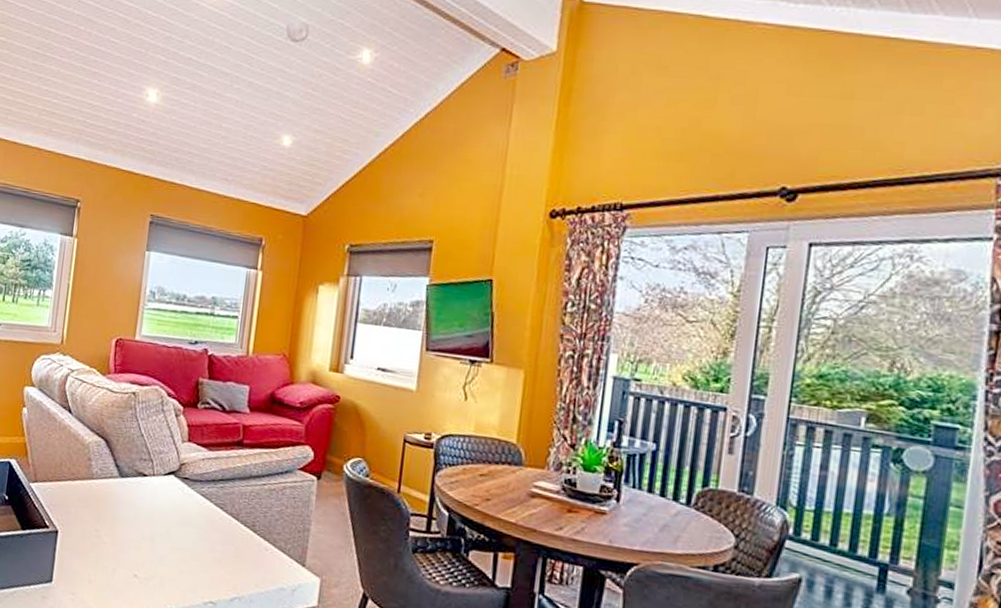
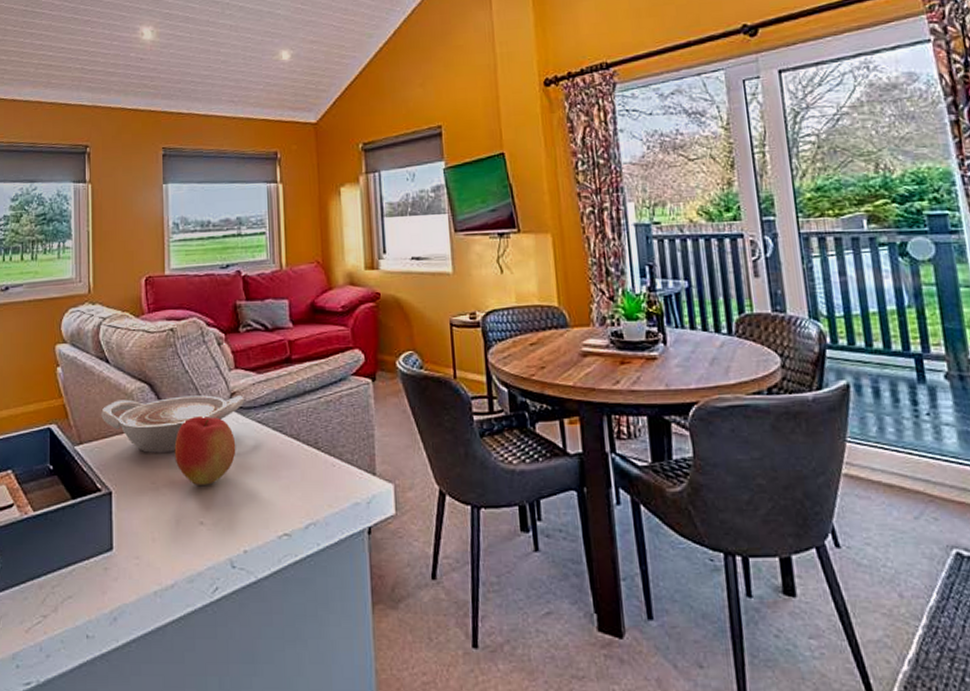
bowl: none [58,449,192,507] -> present [101,395,244,453]
apple: none [119,478,178,543] -> present [174,416,236,485]

